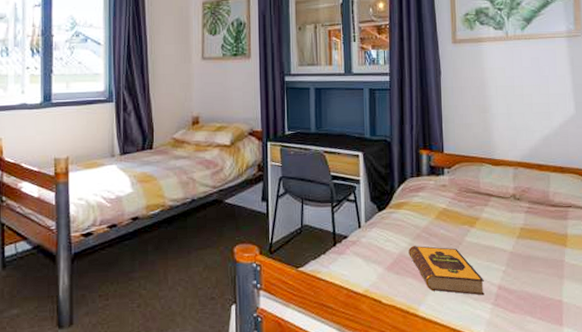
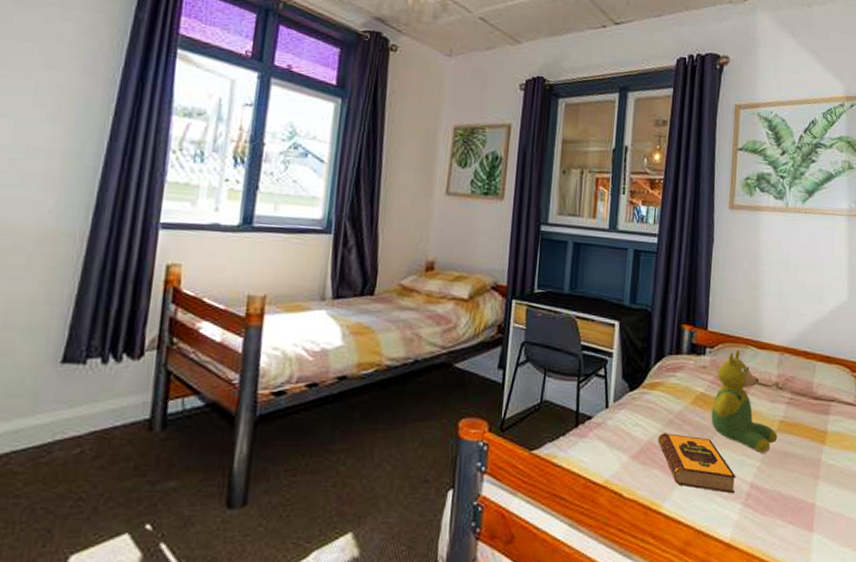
teddy bear: none [455,167,520,258] -> present [711,349,778,453]

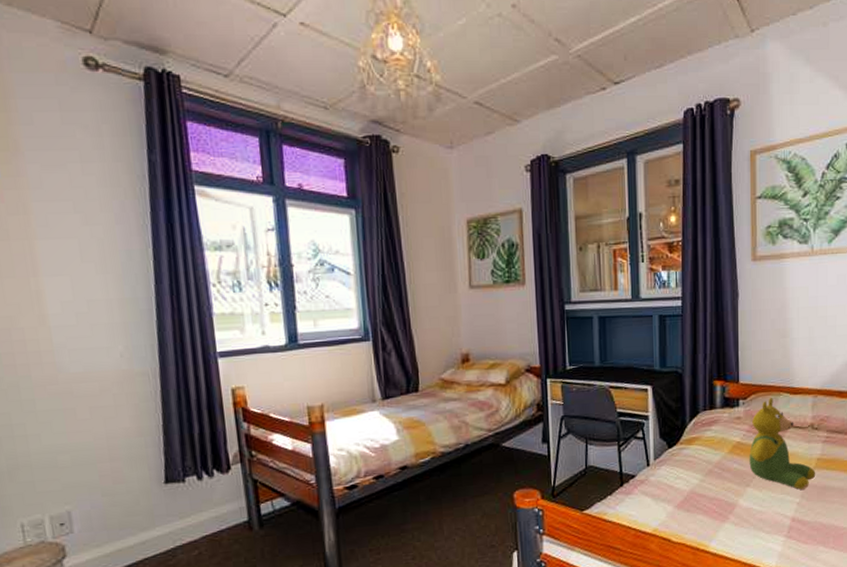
hardback book: present [658,432,736,494] -> none [700,481,777,529]

